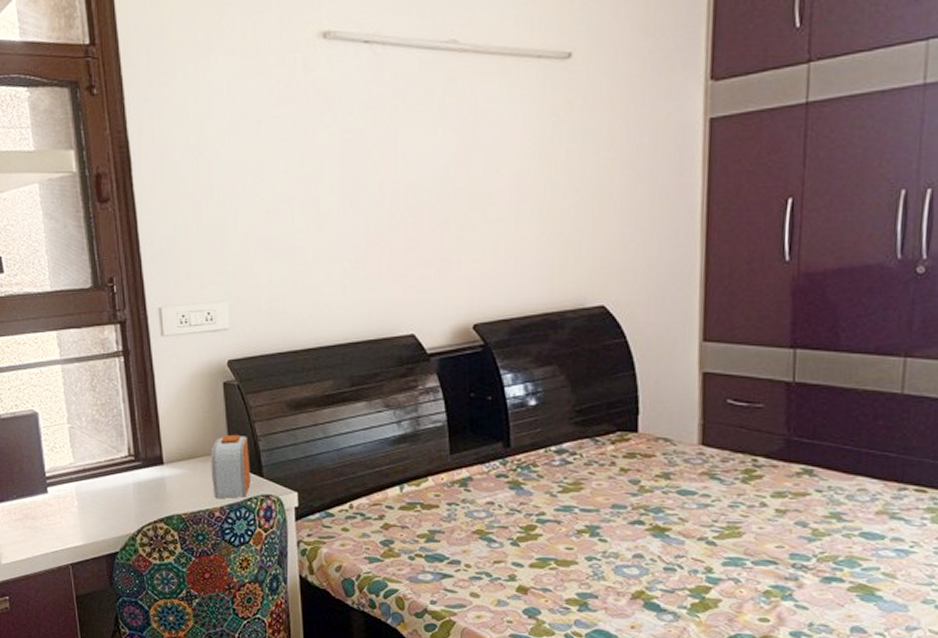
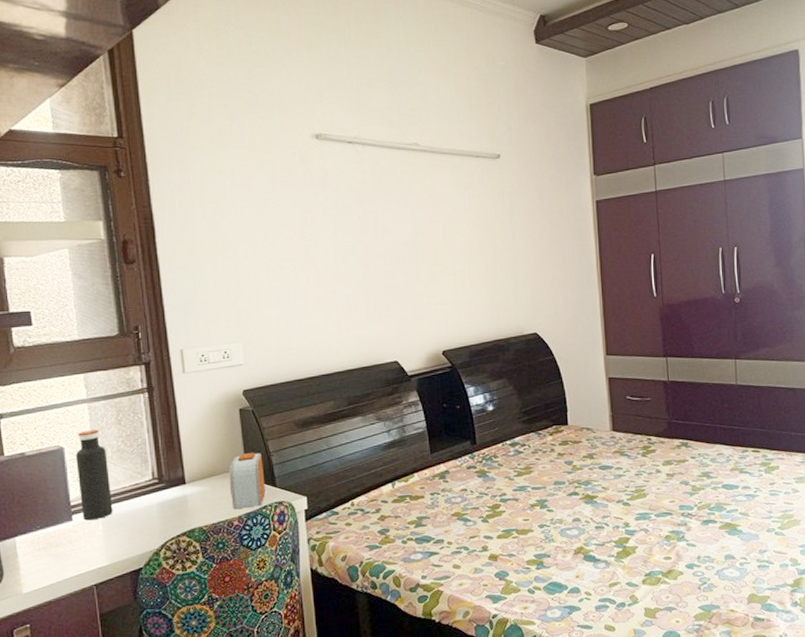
water bottle: none [50,395,88,495] -> present [76,429,113,521]

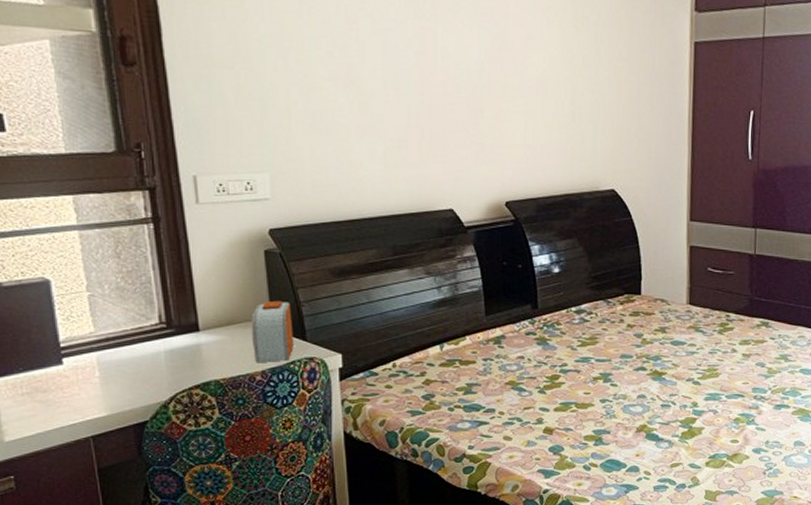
water bottle: present [76,429,113,521] -> none [65,262,112,365]

